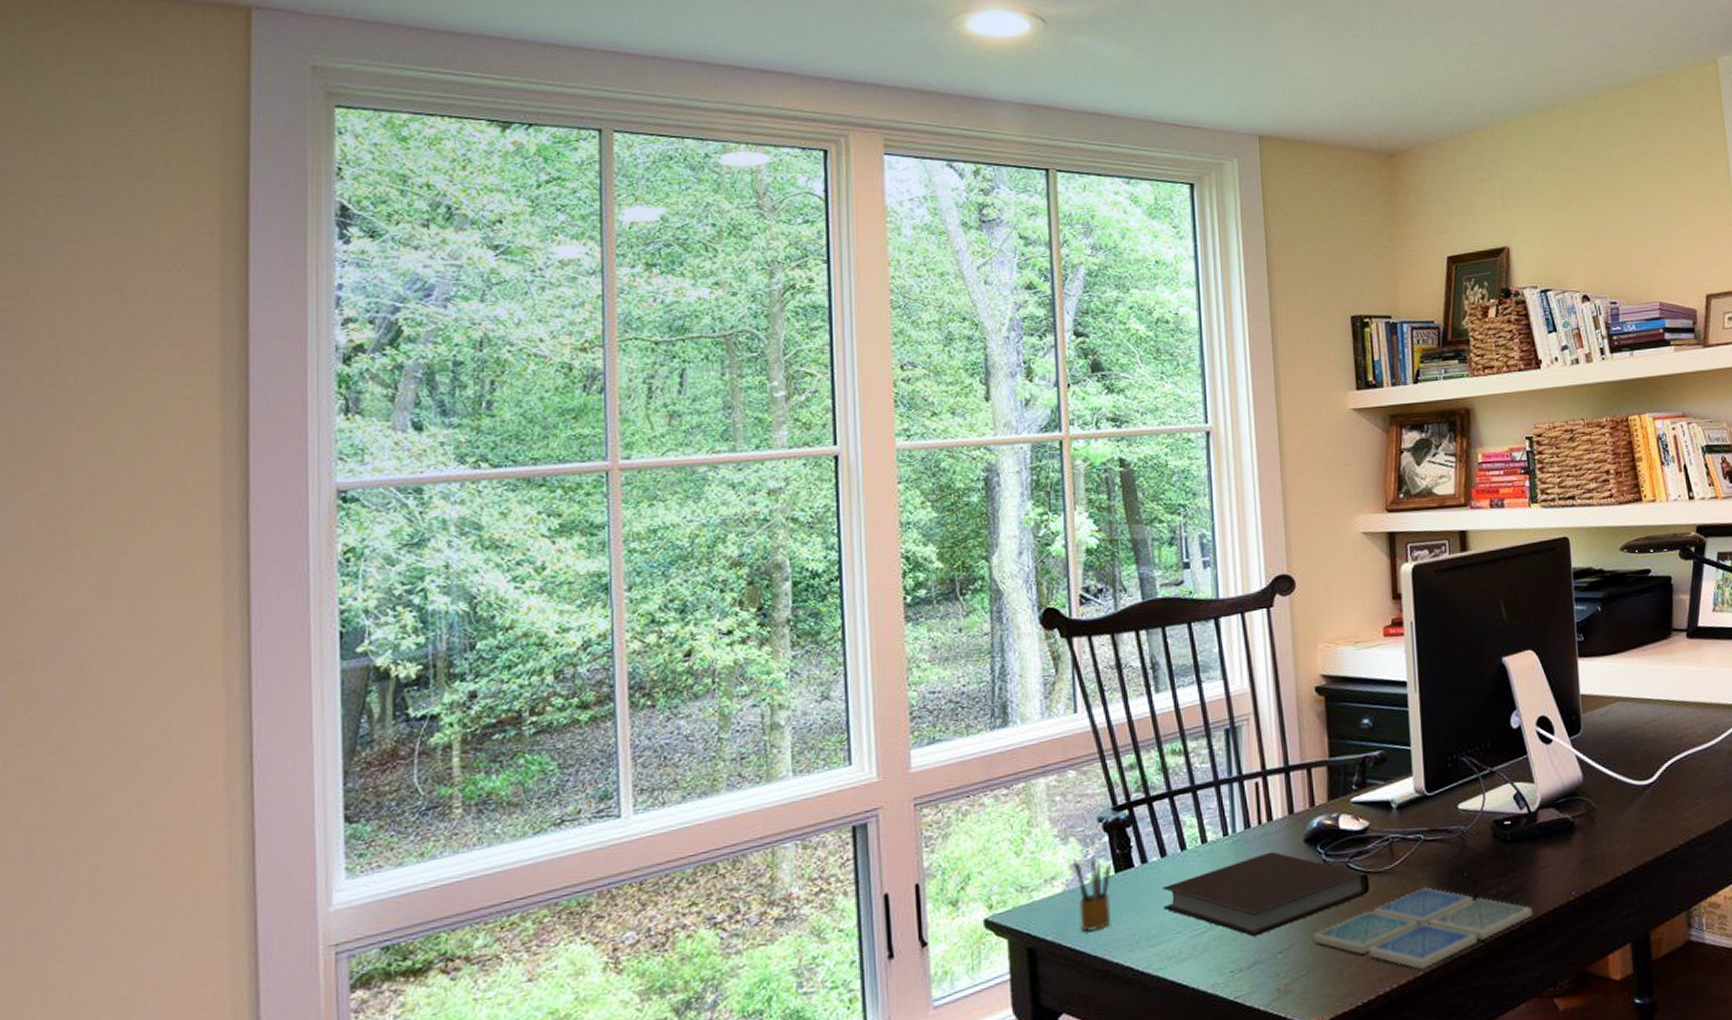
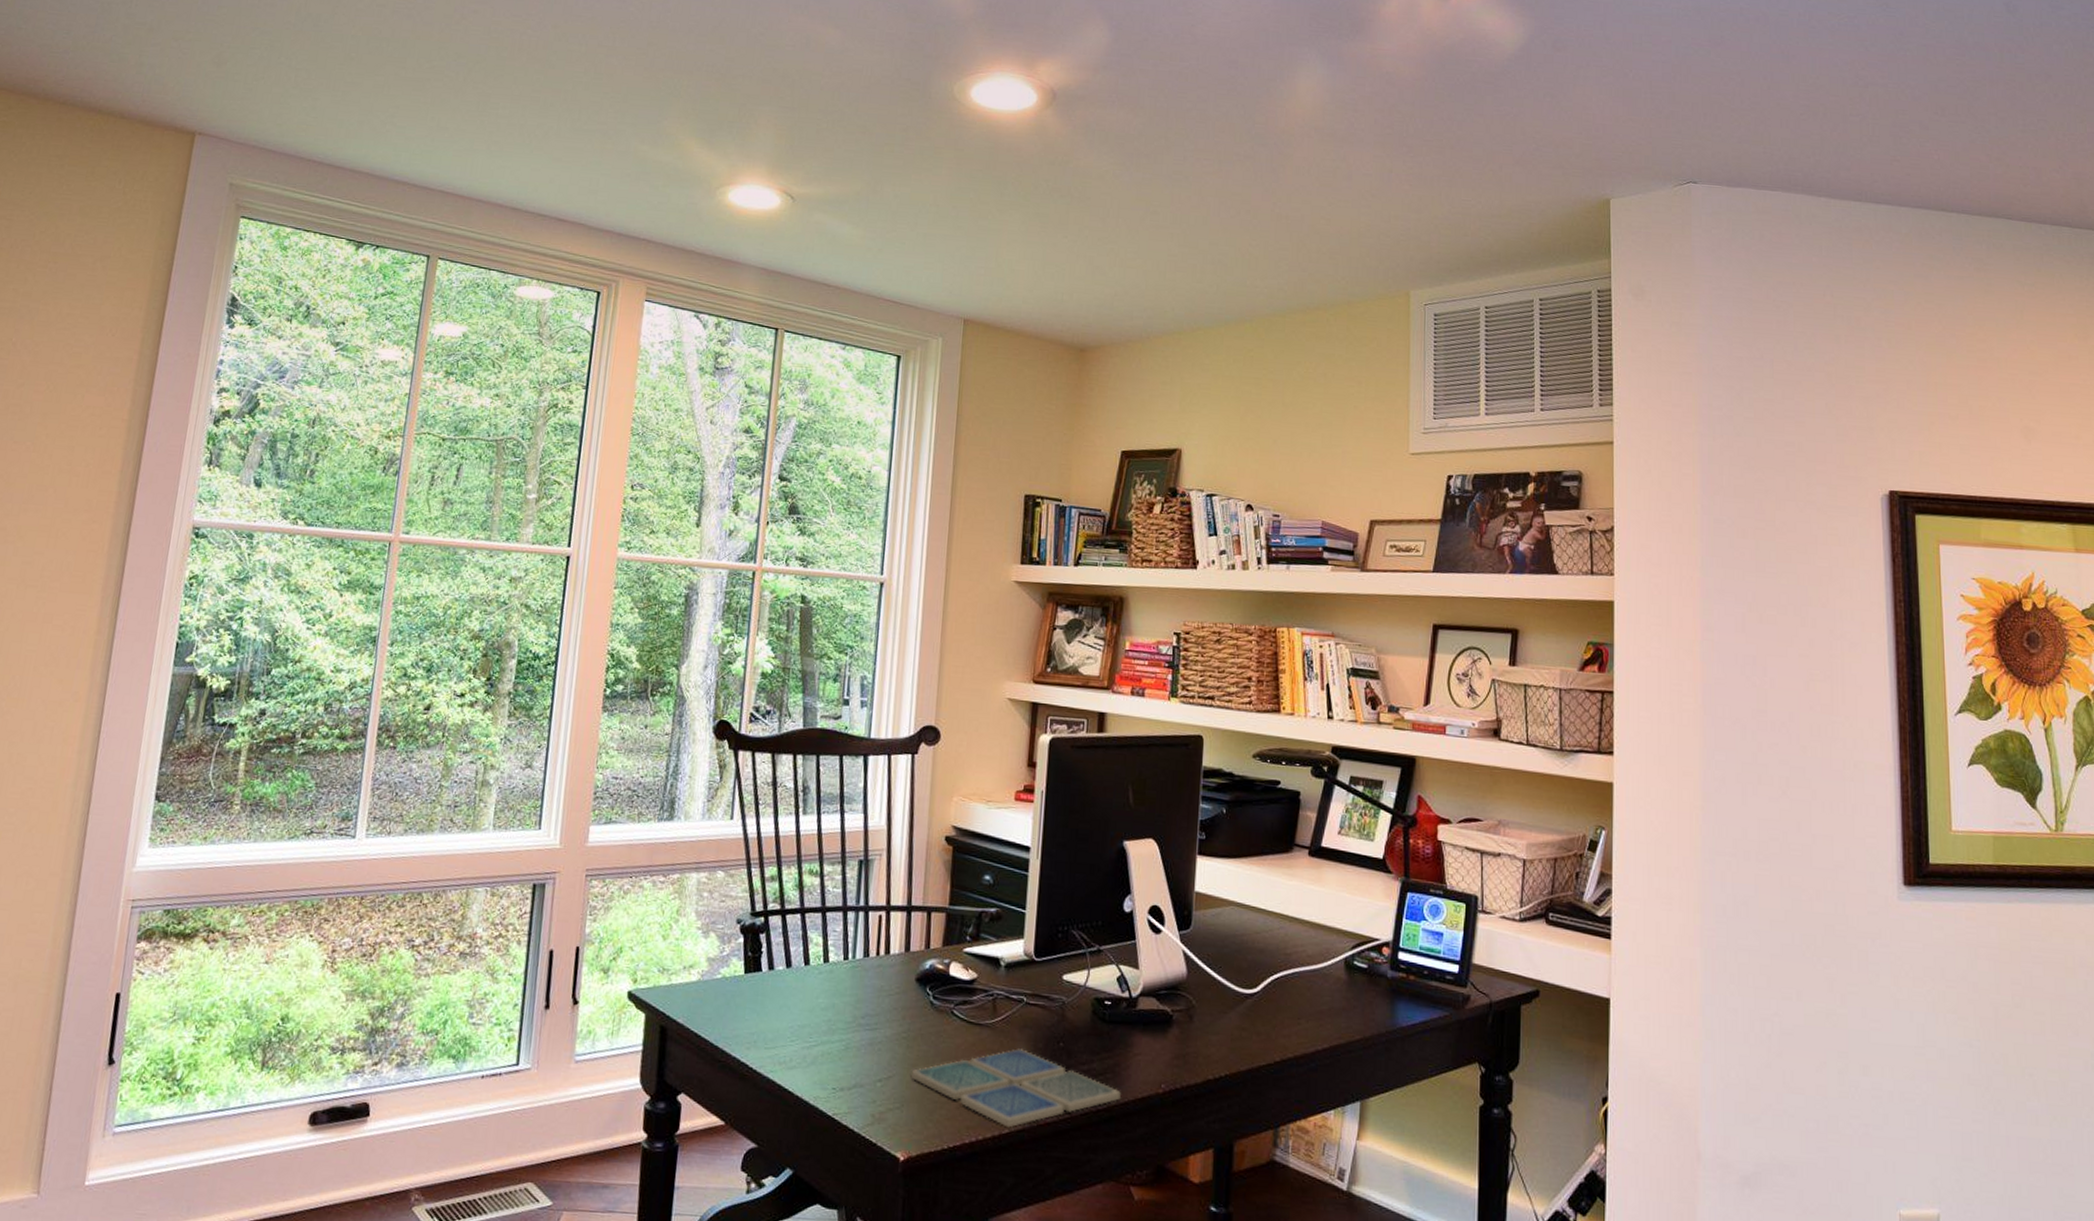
pencil box: present [1072,856,1112,932] -> none [708,952,742,1023]
notebook: present [1162,851,1369,937] -> none [781,983,970,1061]

